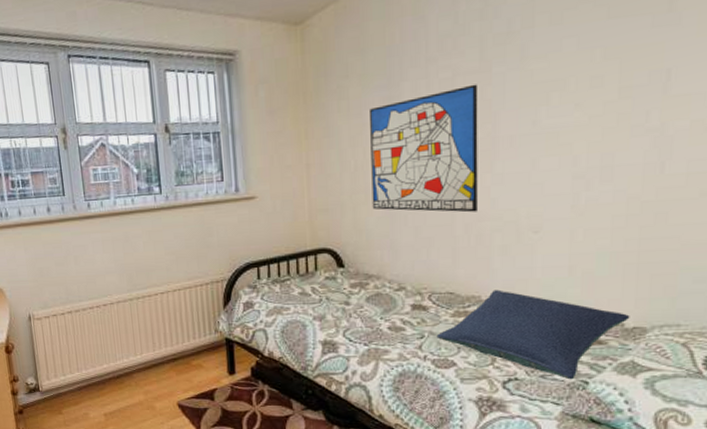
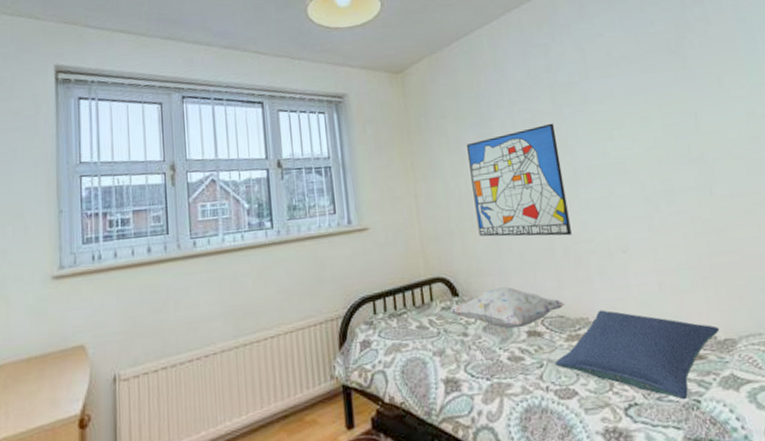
decorative pillow: none [333,261,458,301] -> present [449,287,566,329]

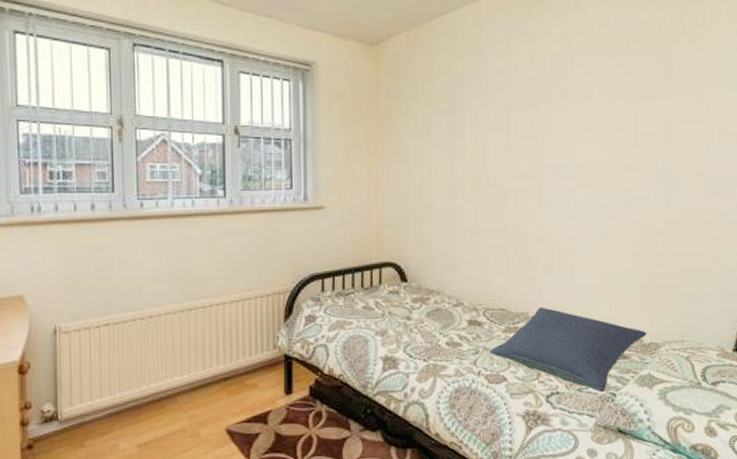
decorative pillow: present [449,287,566,329] -> none [396,277,509,317]
wall art: present [467,123,572,237] -> none [435,118,528,234]

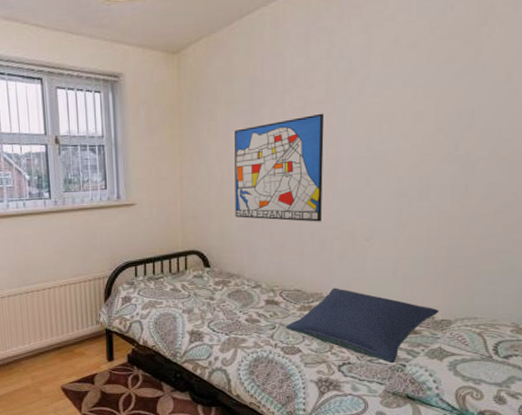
wall art: none [435,118,528,234] -> present [235,113,325,222]

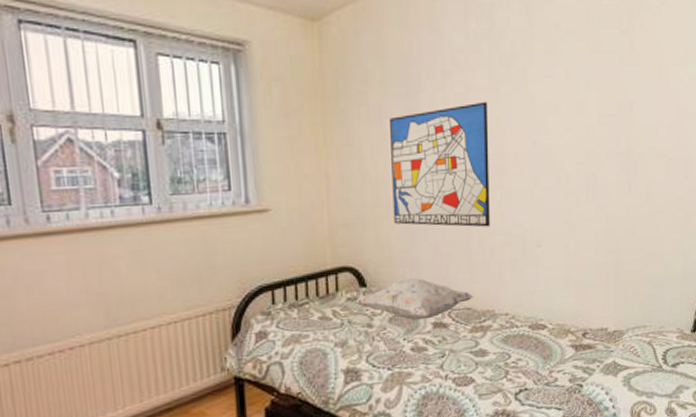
decorative pillow: none [200,262,304,297] -> present [355,278,474,321]
pillow: present [285,288,439,364] -> none [456,302,611,385]

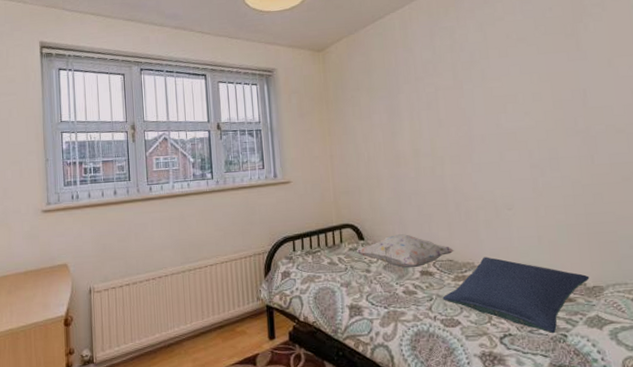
wall art: present [390,101,490,227] -> none [377,97,464,194]
pillow: none [456,302,611,385] -> present [442,257,590,334]

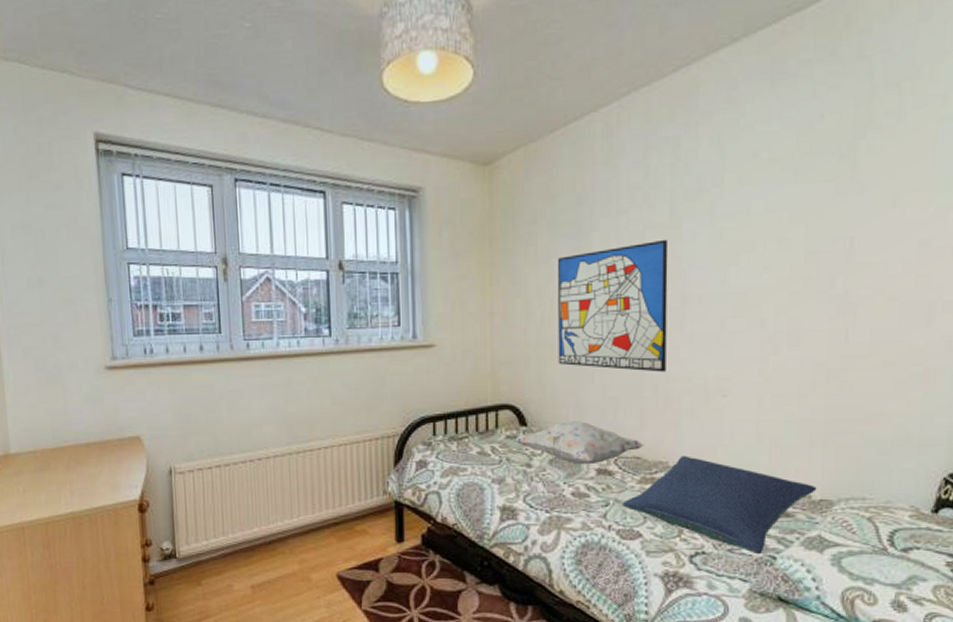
wall art: none [377,97,464,194] -> present [558,239,669,372]

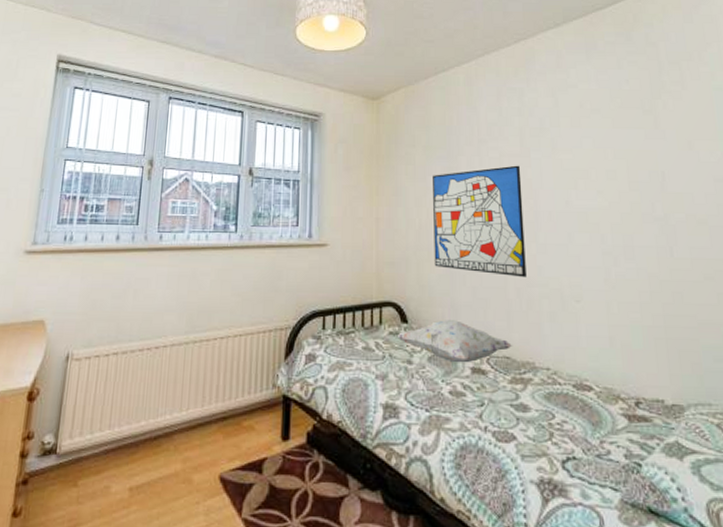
pillow: present [622,455,817,555] -> none [496,357,668,461]

